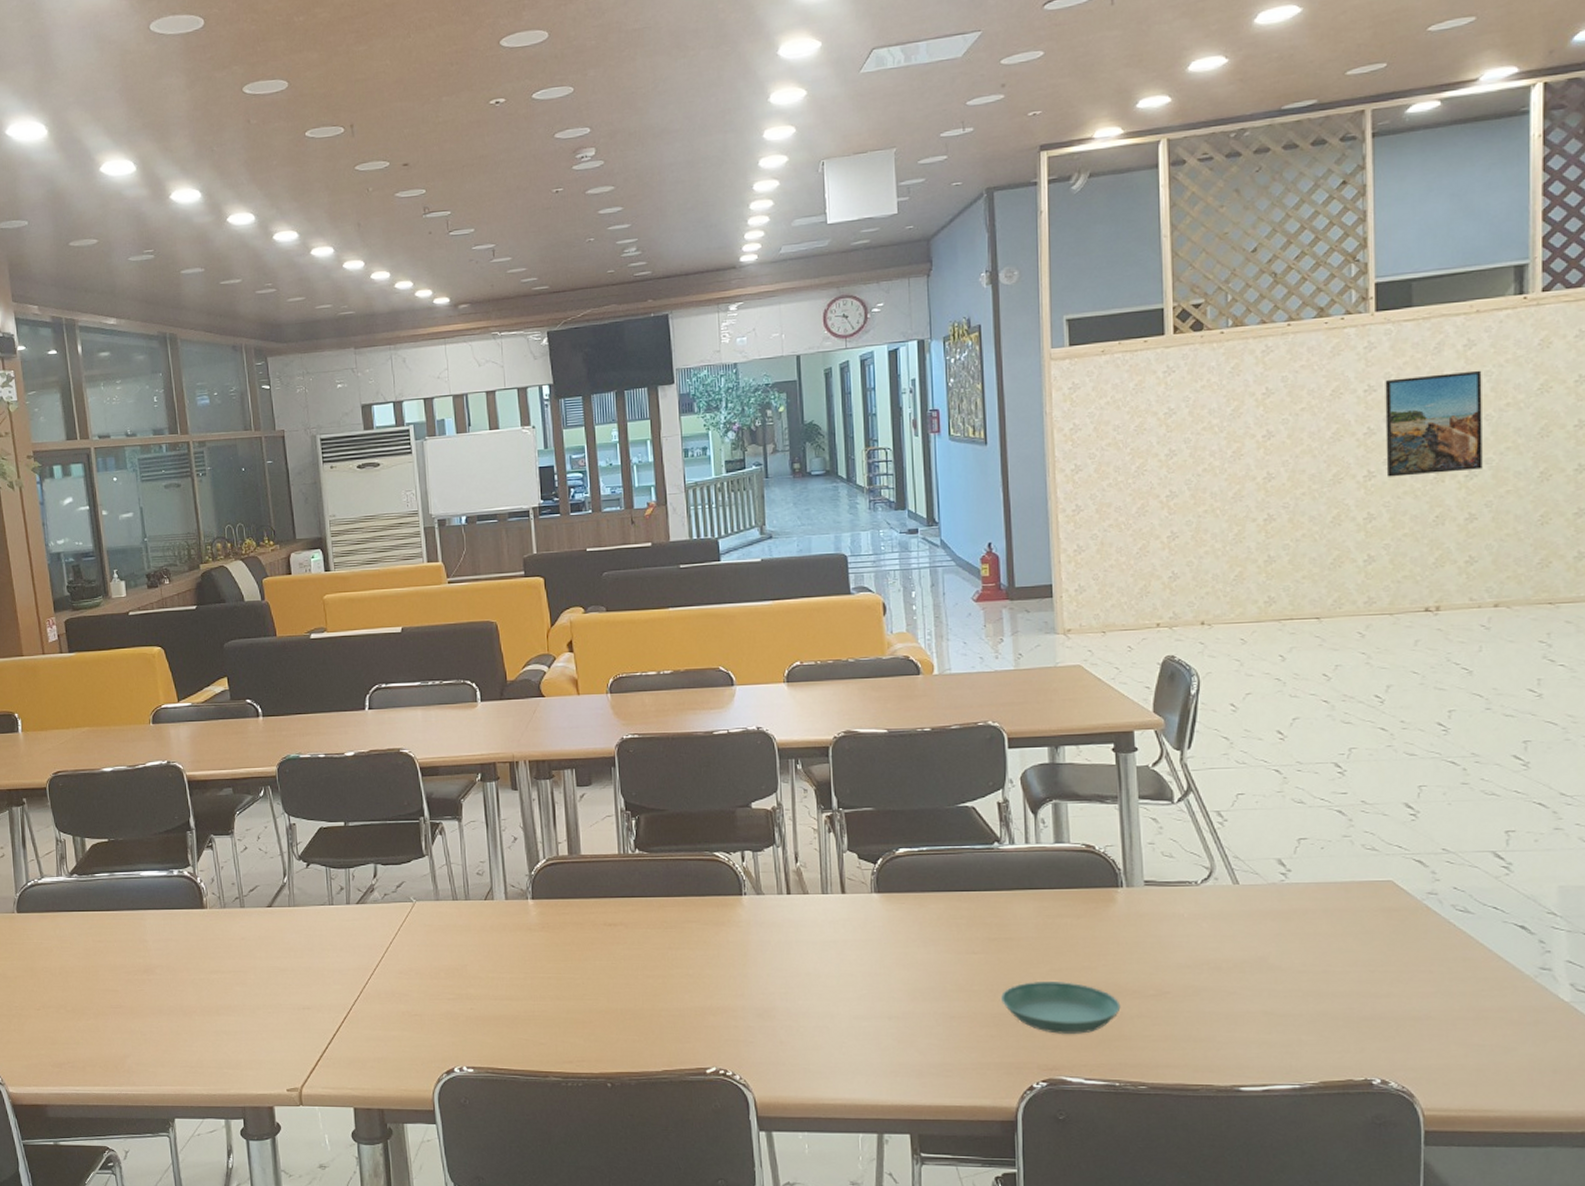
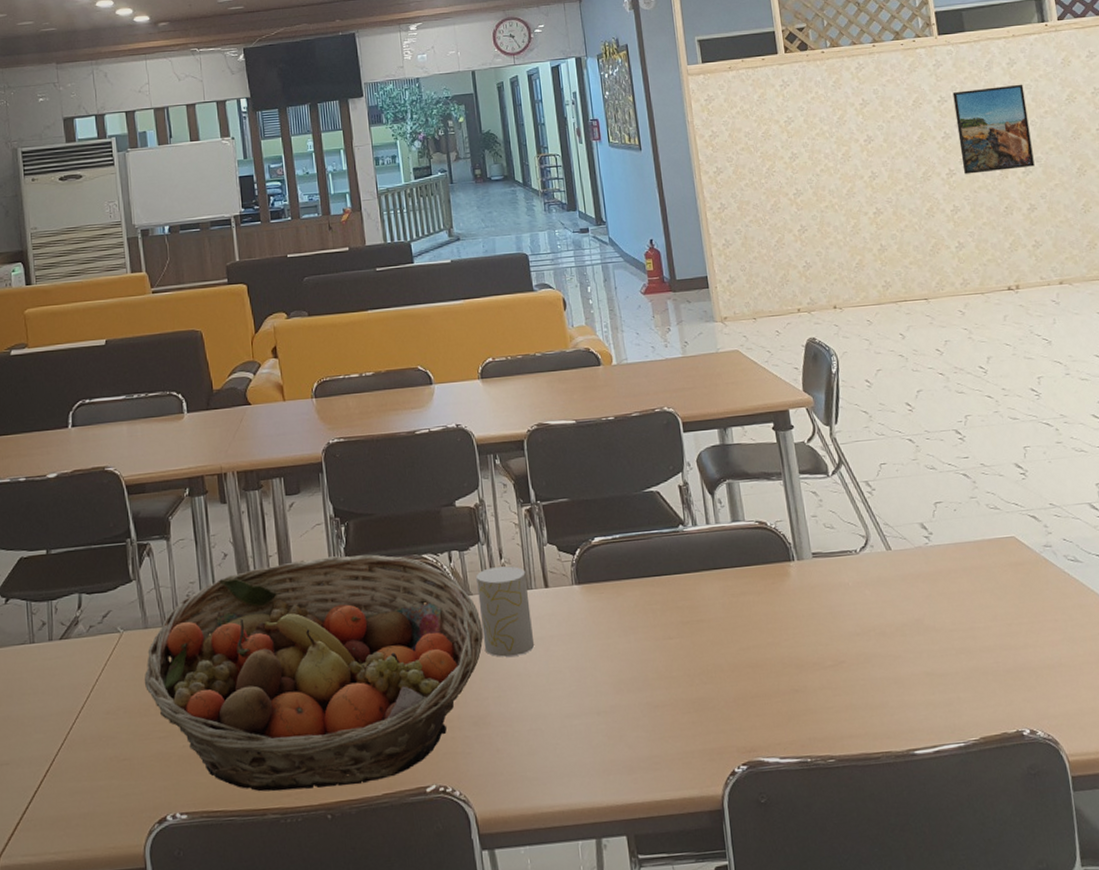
fruit basket: none [435,847,773,1060] -> present [144,554,483,792]
cup: none [769,870,827,956] -> present [476,566,535,657]
saucer: present [1001,982,1121,1034] -> none [698,660,805,714]

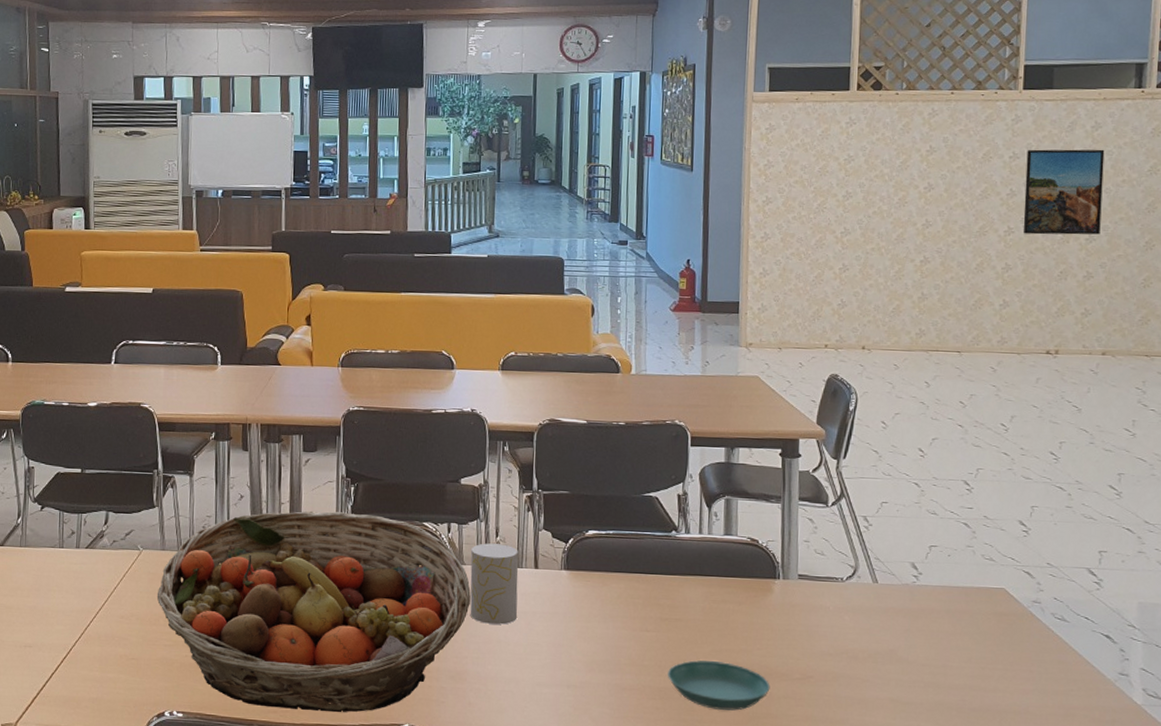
saucer: none [698,660,805,714] -> present [668,660,770,711]

